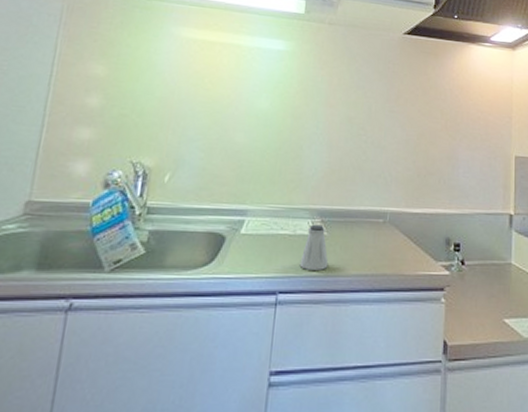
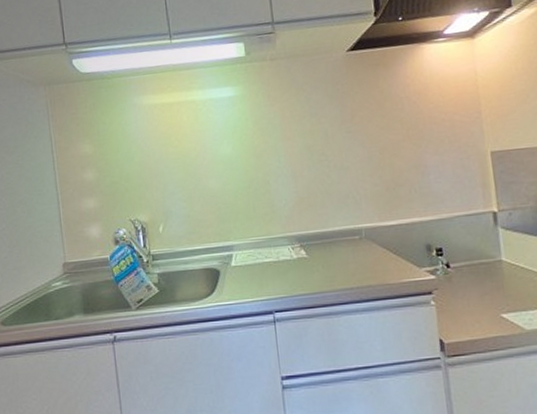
saltshaker: present [299,224,329,270] -> none [288,249,315,290]

